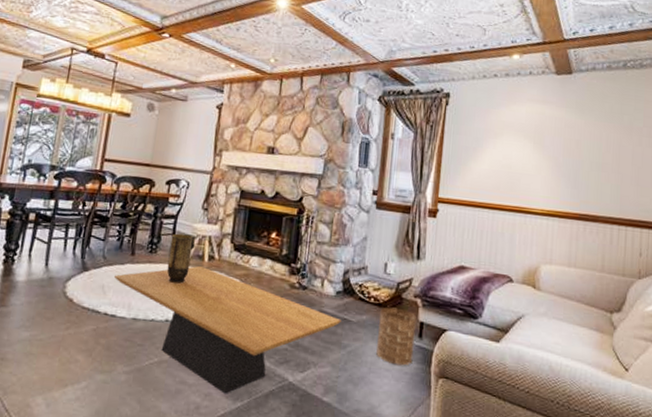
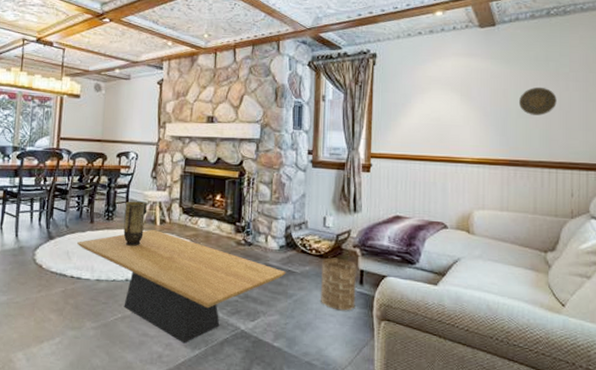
decorative plate: none [591,140,630,170] -> present [518,86,557,116]

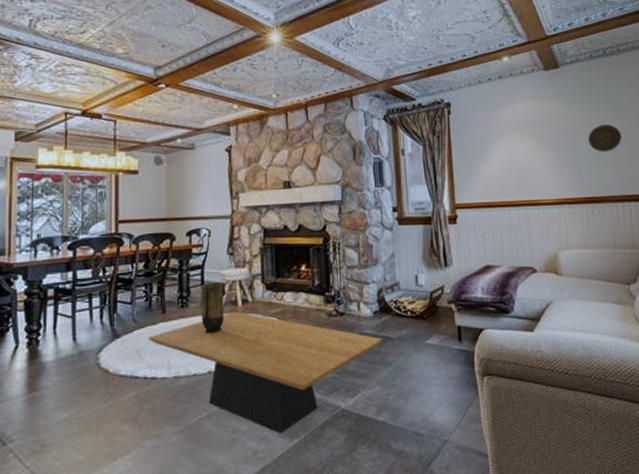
basket: present [320,257,357,311] -> none [418,316,457,372]

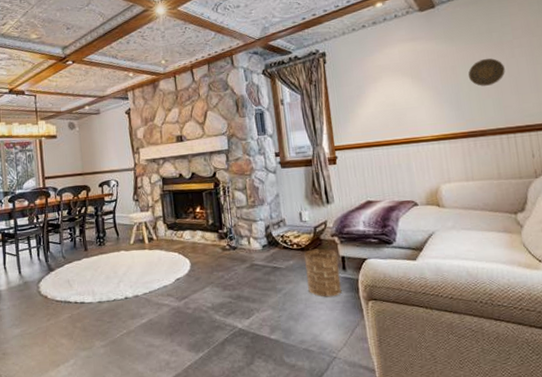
coffee table: present [149,311,383,434] -> none [76,247,272,348]
vase: present [200,282,227,335] -> none [113,224,135,268]
basket: none [418,316,457,372] -> present [304,248,342,297]

